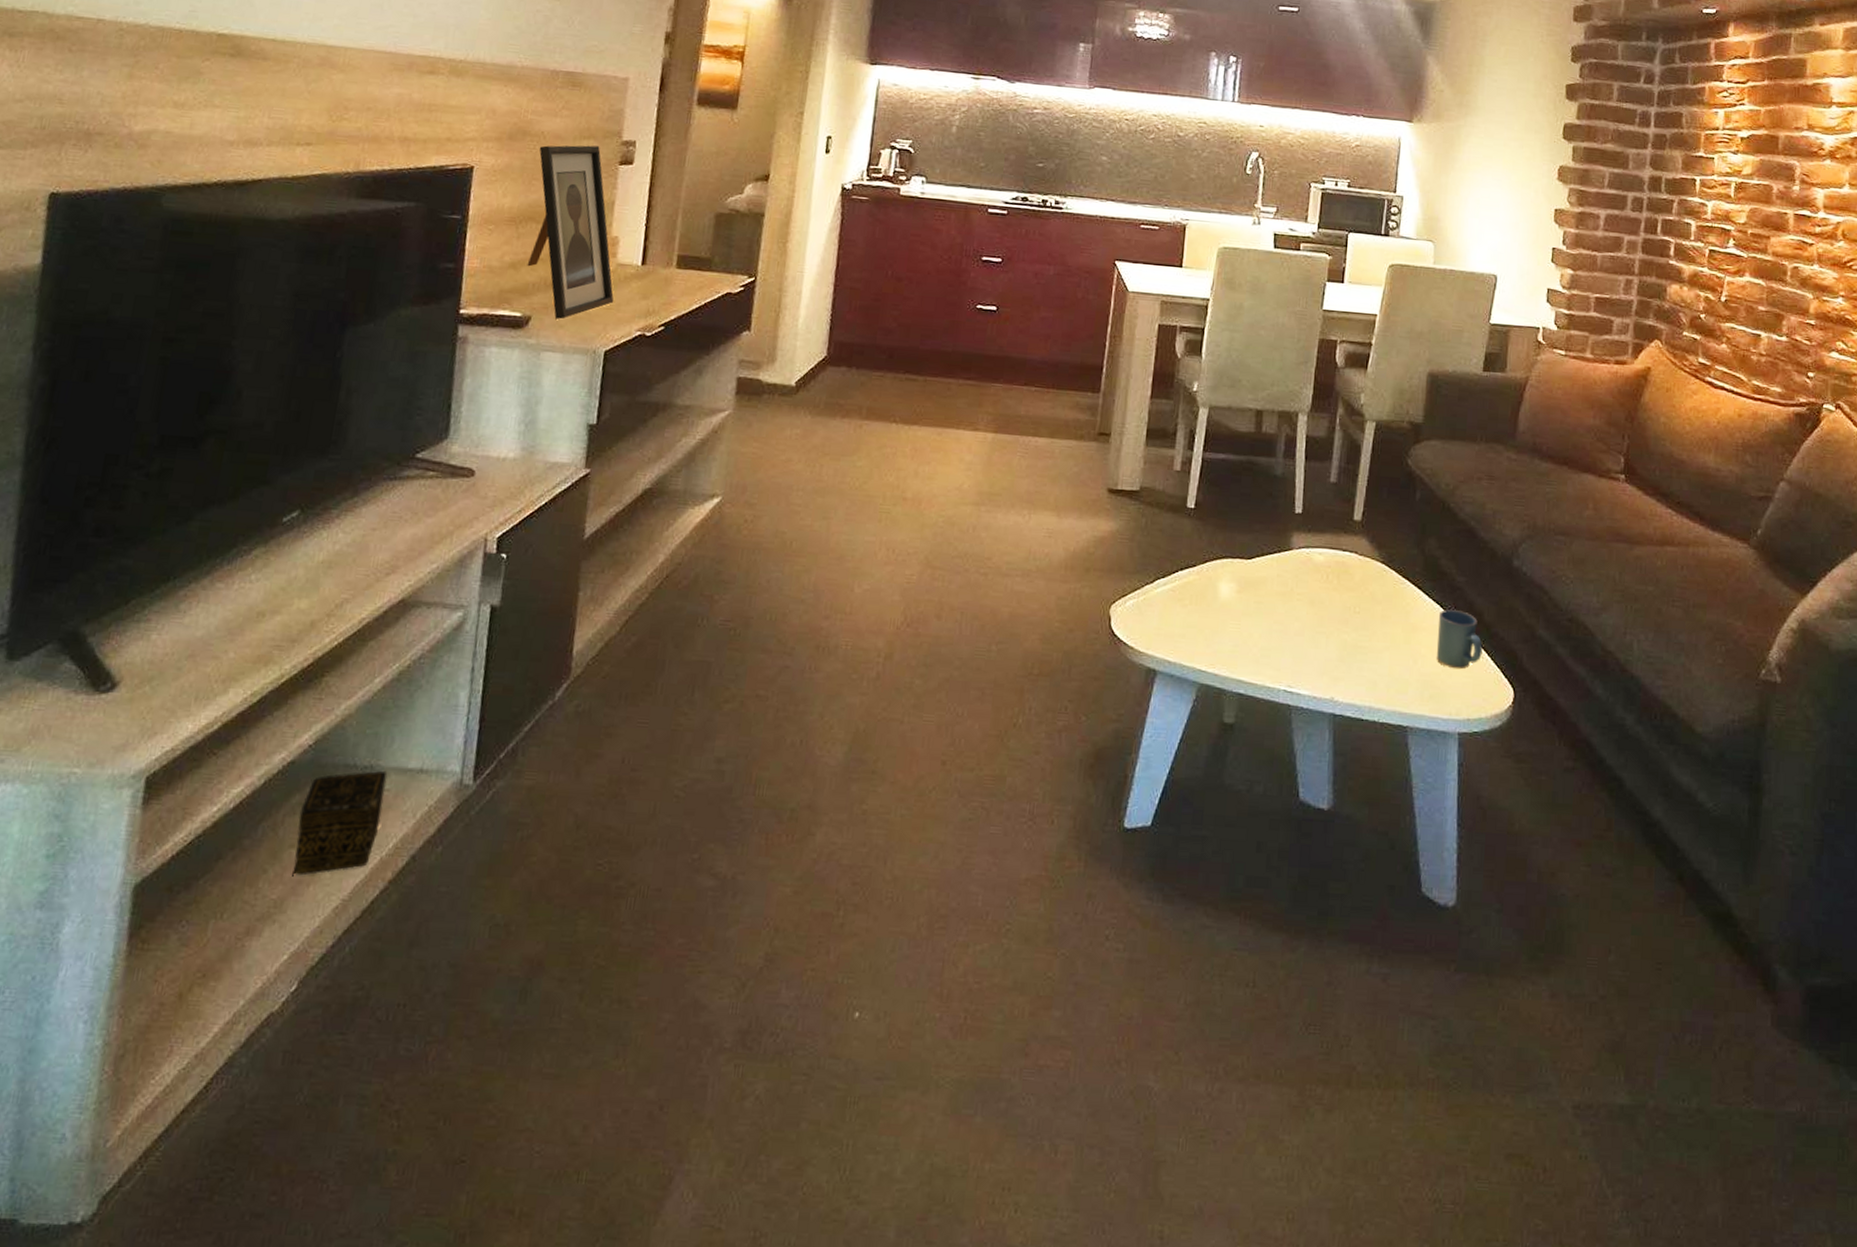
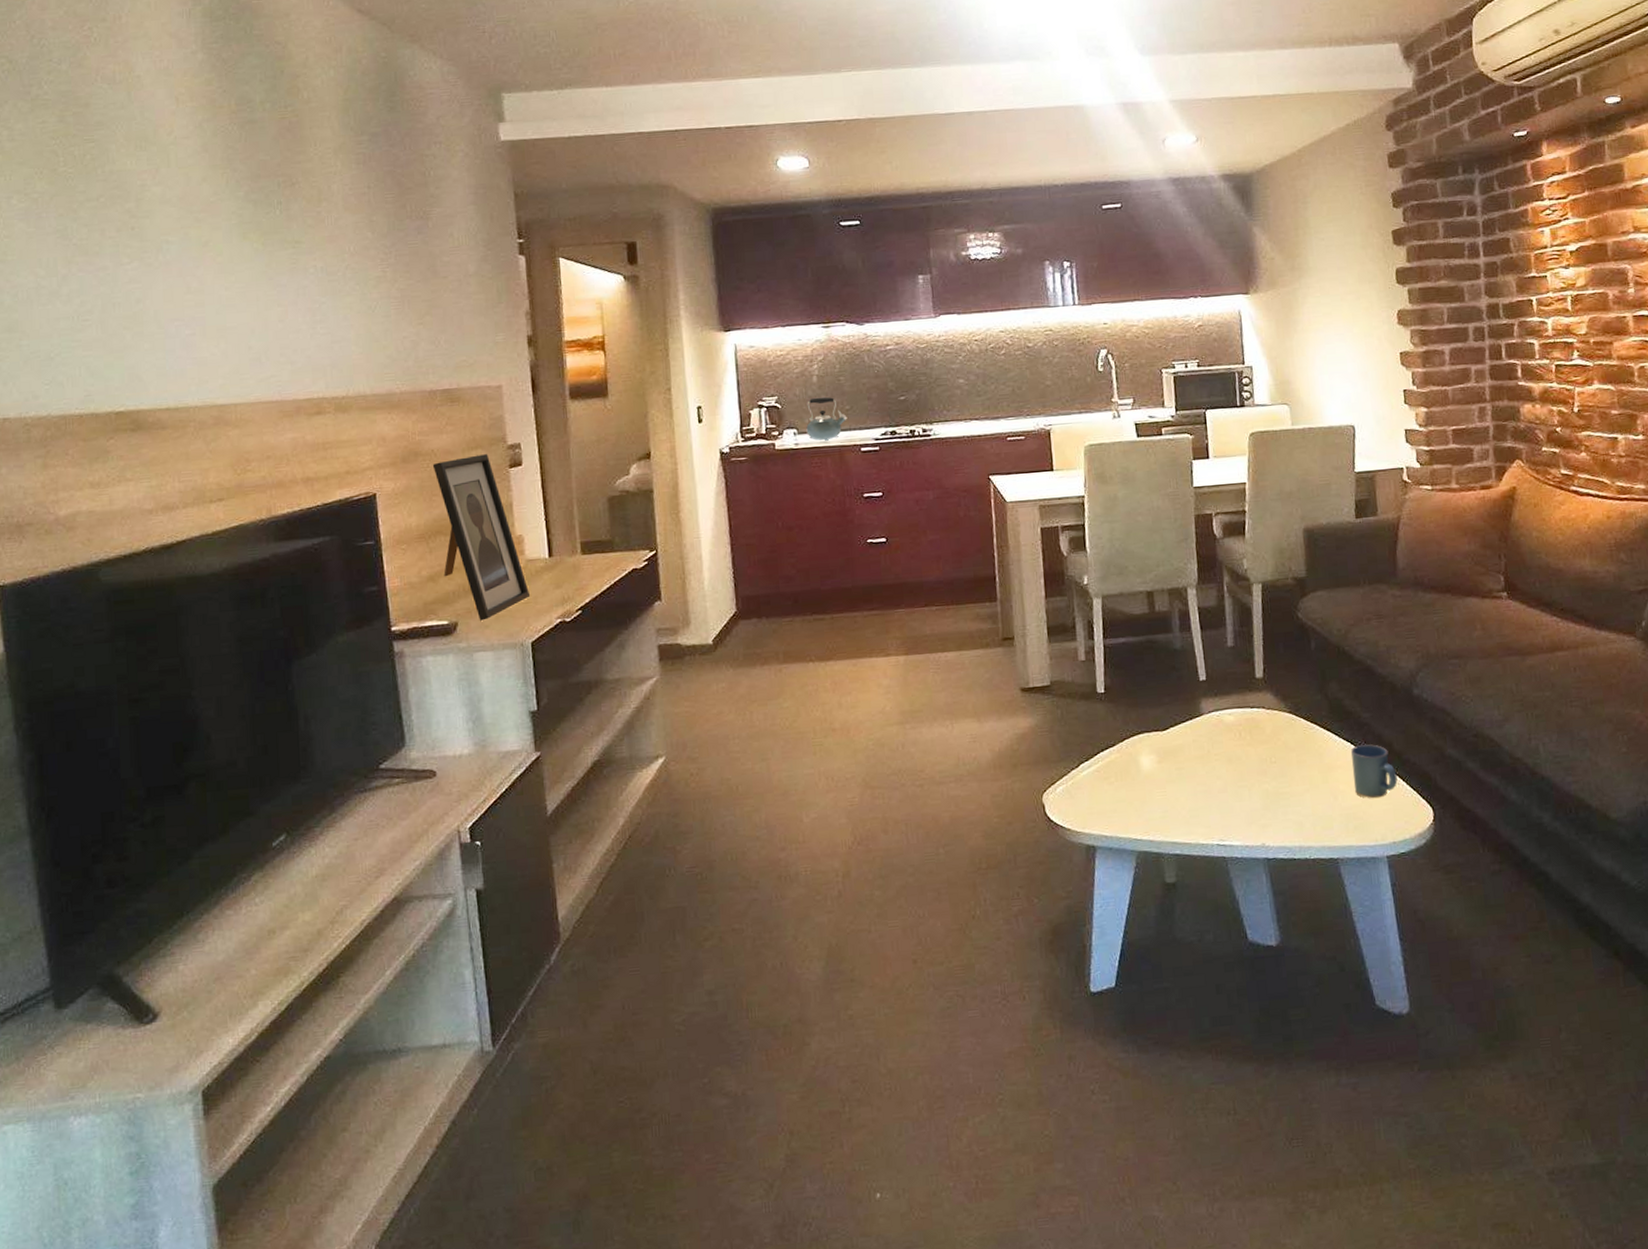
decorative box: present [293,770,388,876] -> none [344,1050,418,1155]
kettle: none [935,148,980,194] -> present [806,397,847,440]

